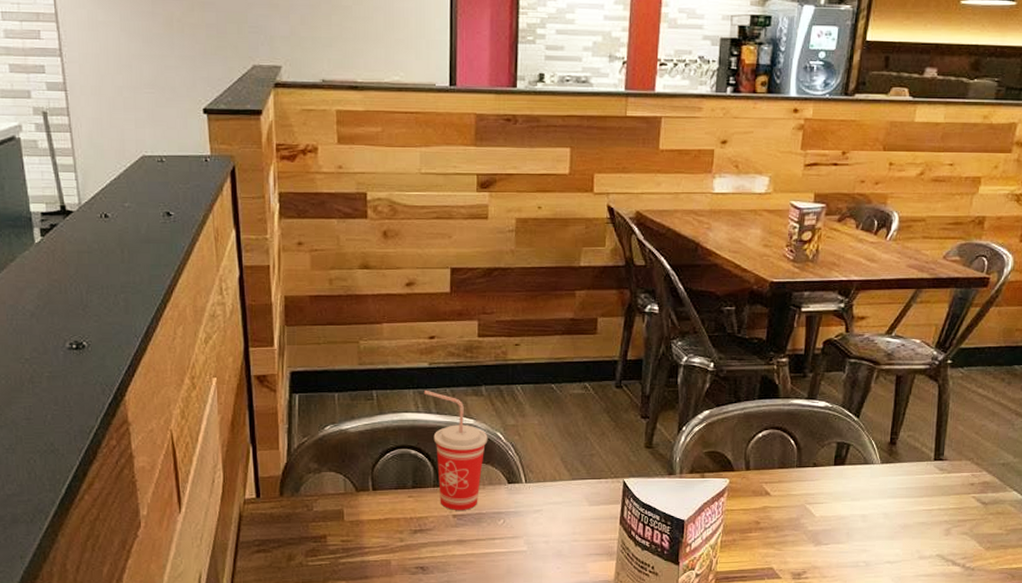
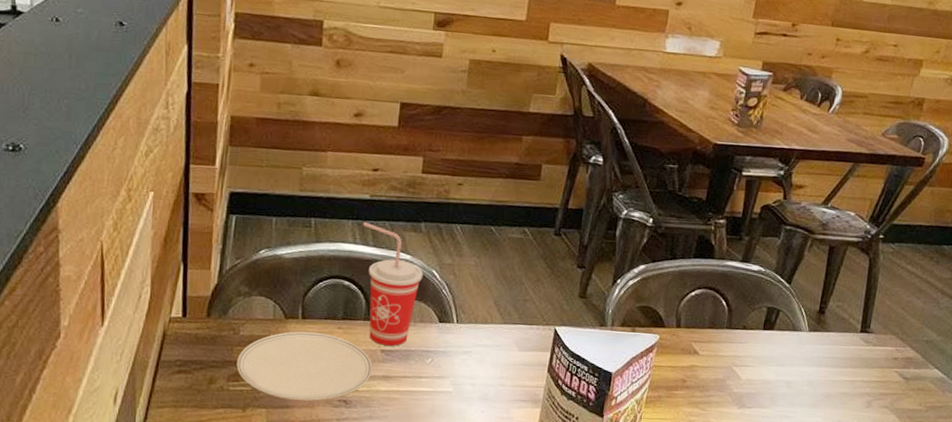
plate: none [313,502,446,571] -> present [236,331,373,402]

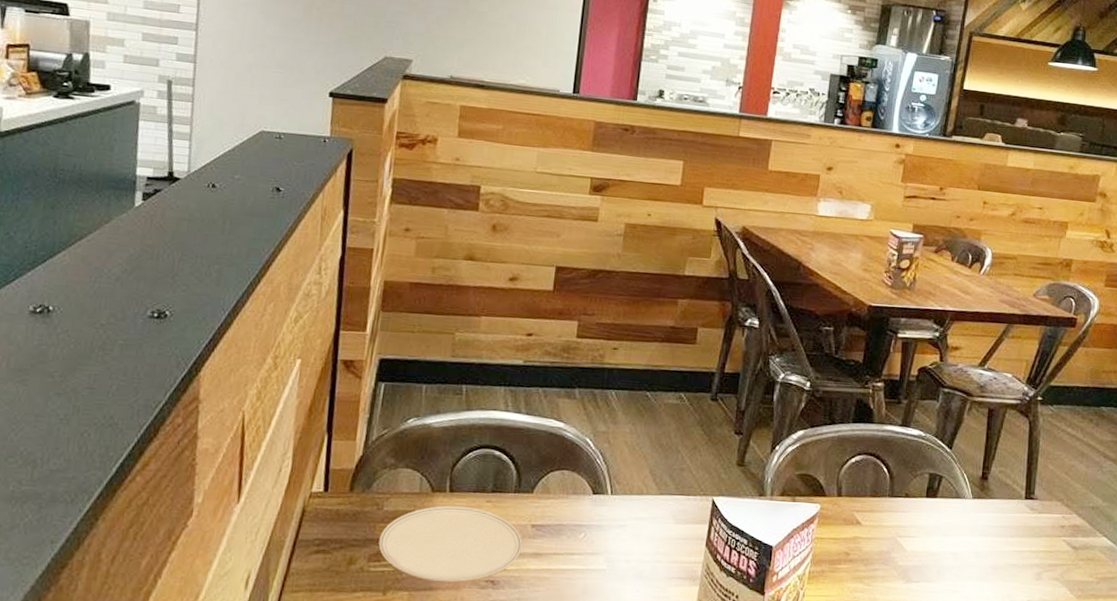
beverage cup: present [362,221,424,346] -> none [515,388,577,520]

